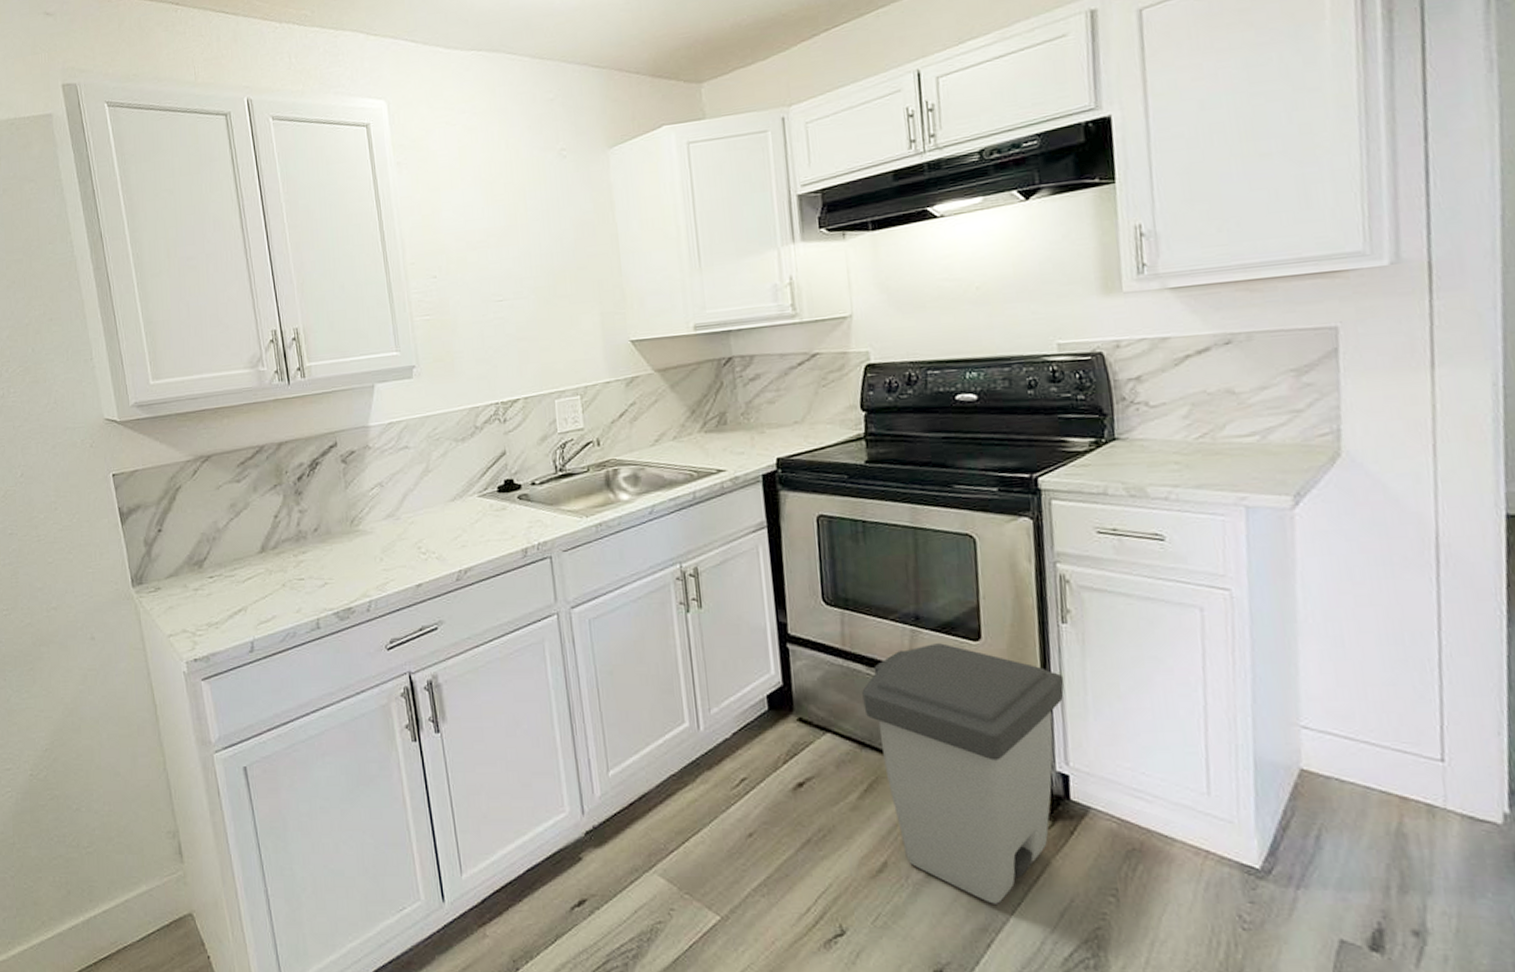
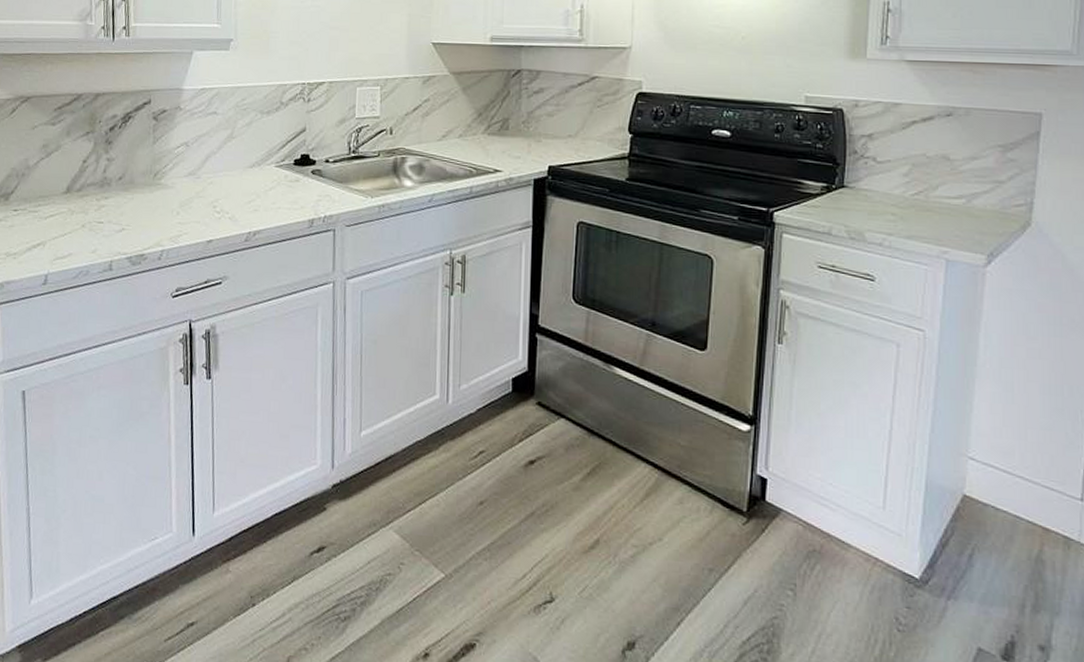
trash can: present [862,643,1064,904] -> none [597,348,774,588]

